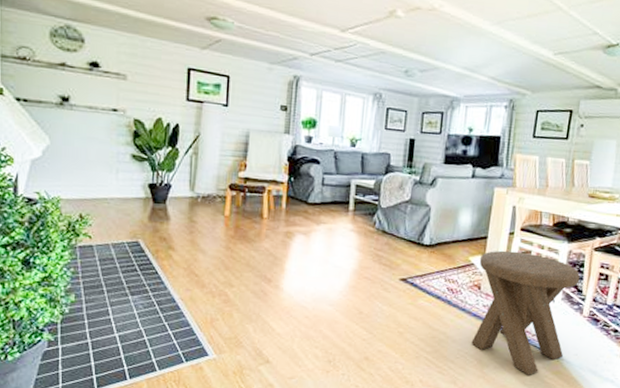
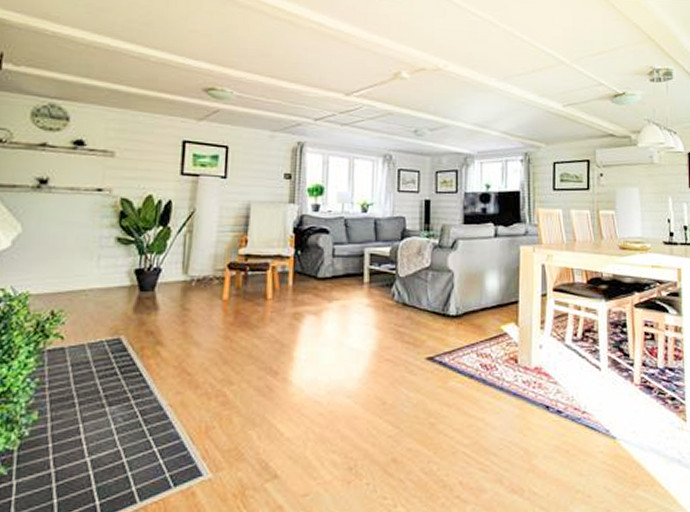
music stool: present [471,250,580,375] -> none [512,315,625,463]

